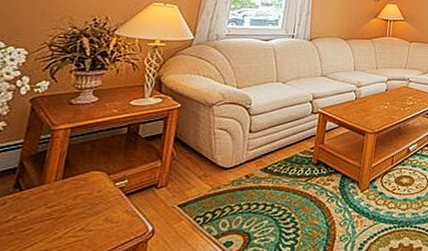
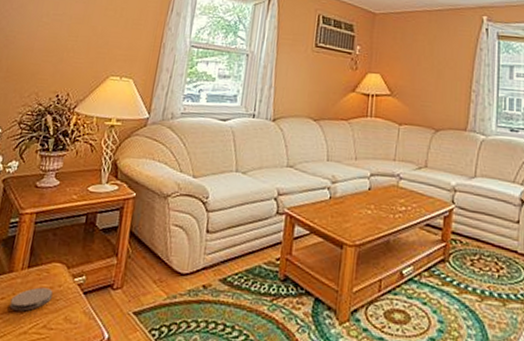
coaster: none [40,195,92,219] -> present [9,287,53,311]

